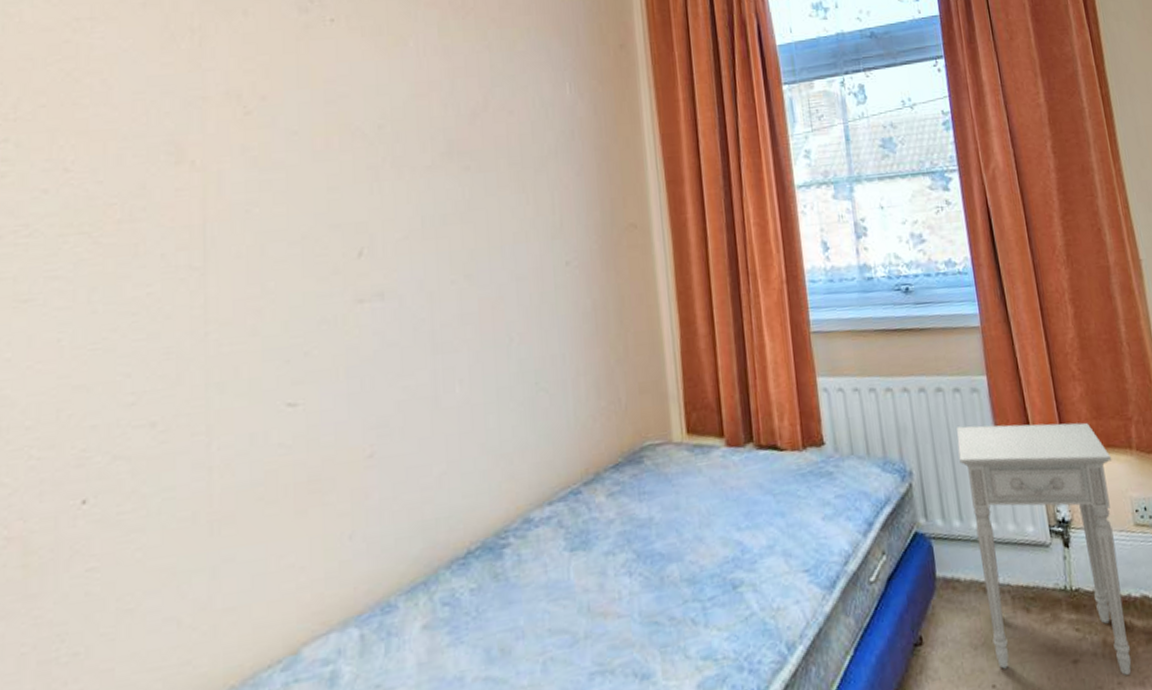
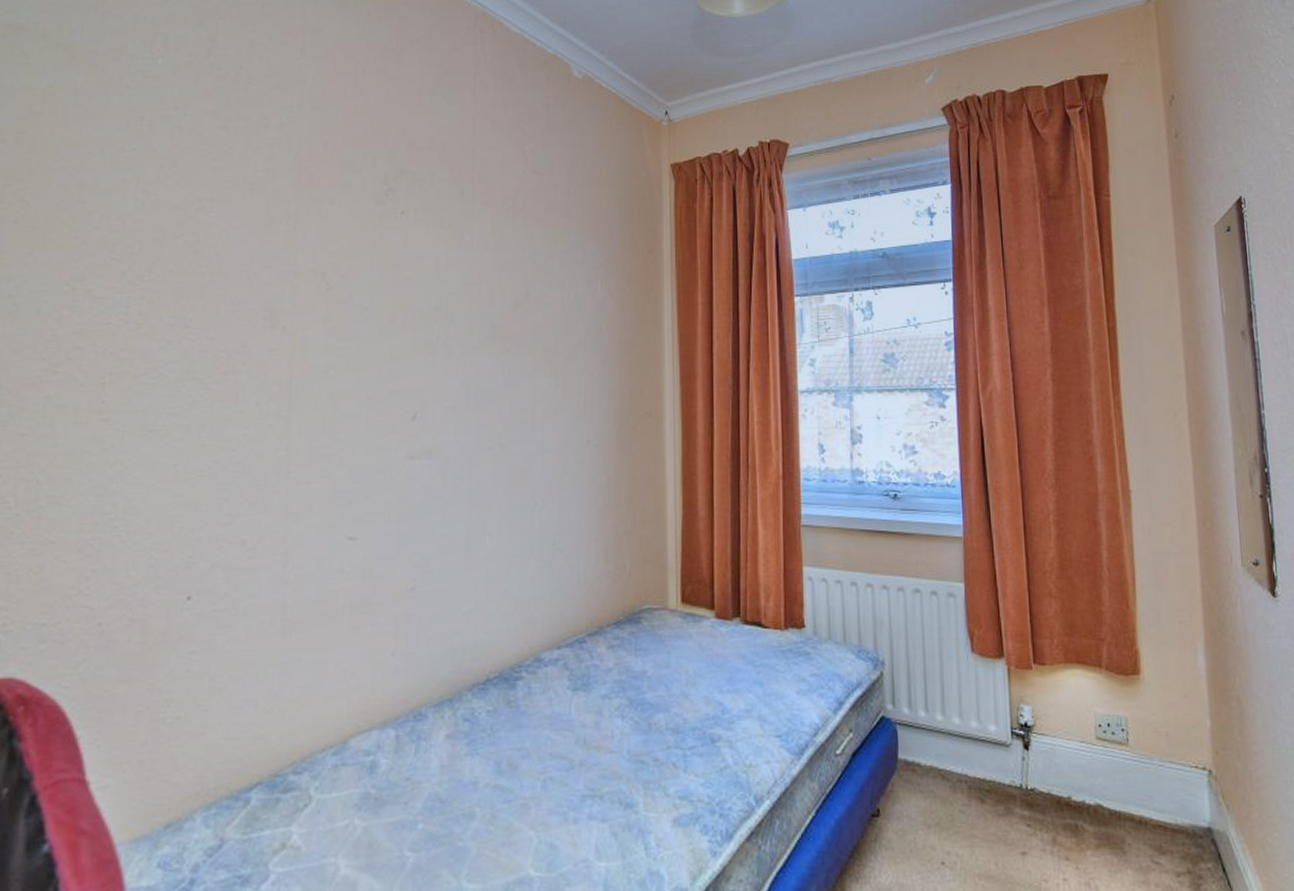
nightstand: present [957,422,1132,676] -> none [930,627,1080,875]

